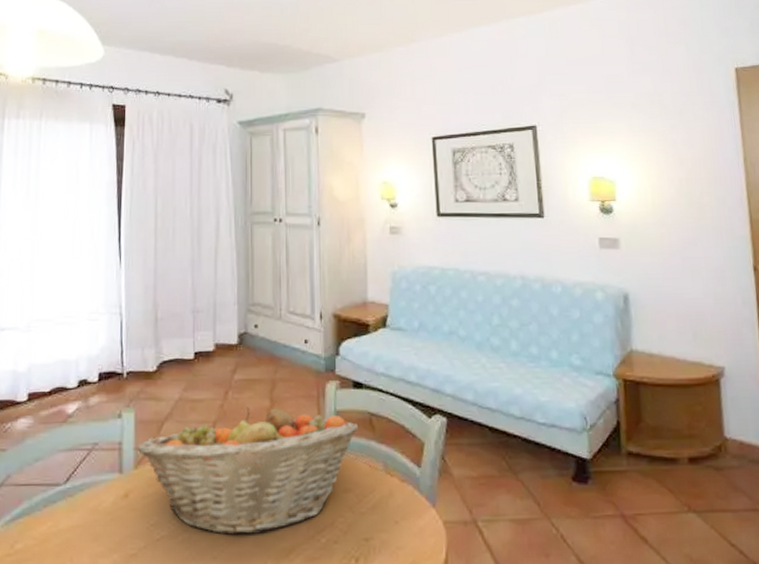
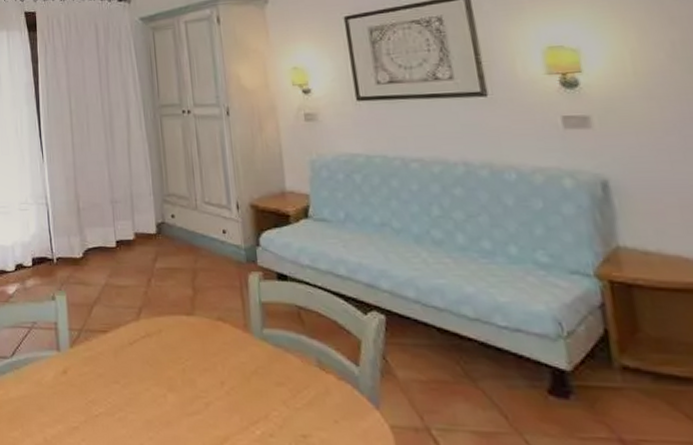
fruit basket: present [138,407,358,535] -> none [72,295,286,419]

